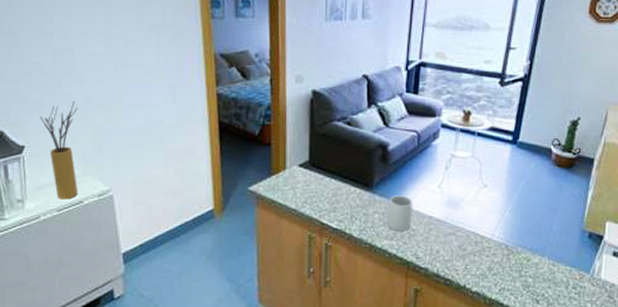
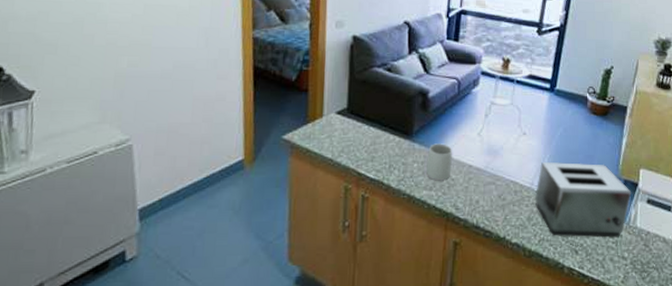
vase: present [40,100,78,200] -> none [55,42,99,150]
toaster: none [495,213,597,289] -> present [534,161,632,238]

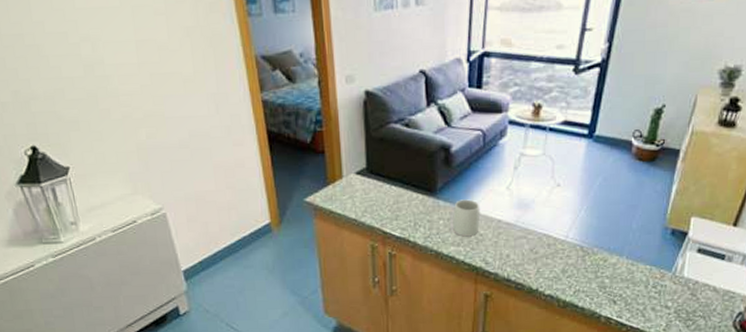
toaster: present [534,161,632,238] -> none [569,213,680,288]

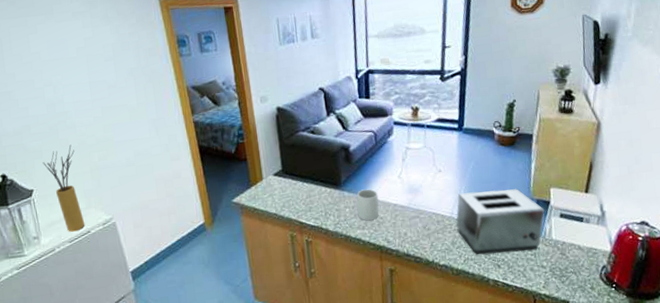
vase: none [80,116,131,220] -> present [43,144,85,232]
toaster: none [569,213,680,288] -> present [455,189,545,254]

